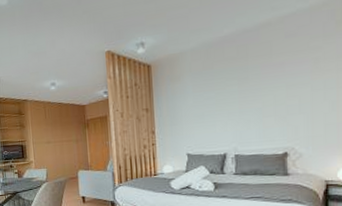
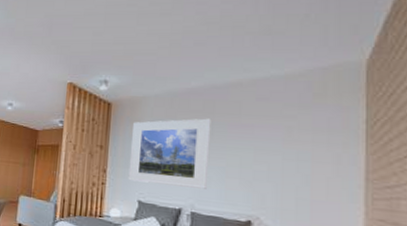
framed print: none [174,63,247,137] -> present [128,118,212,189]

